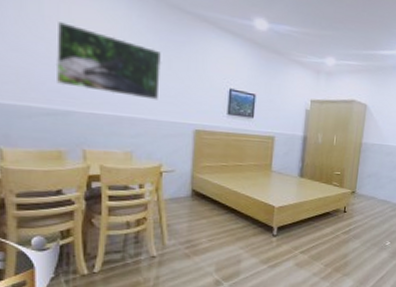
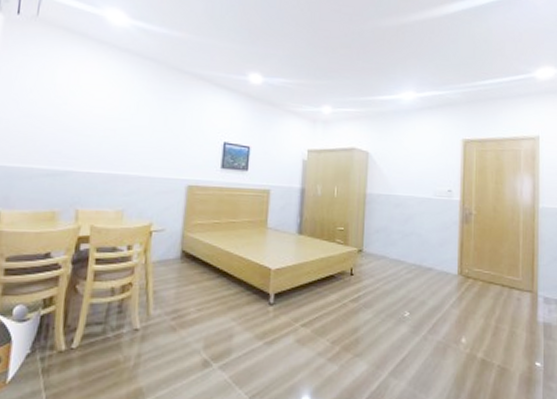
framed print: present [55,22,162,100] -> none [60,89,159,157]

